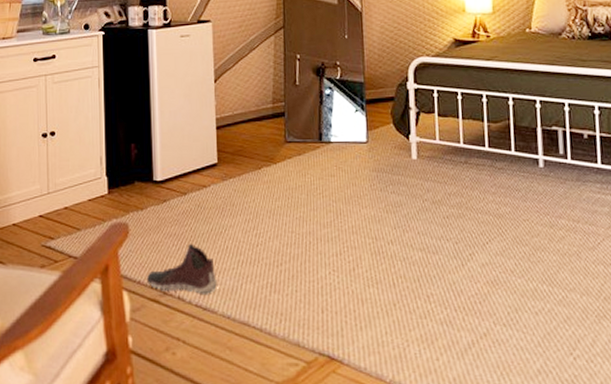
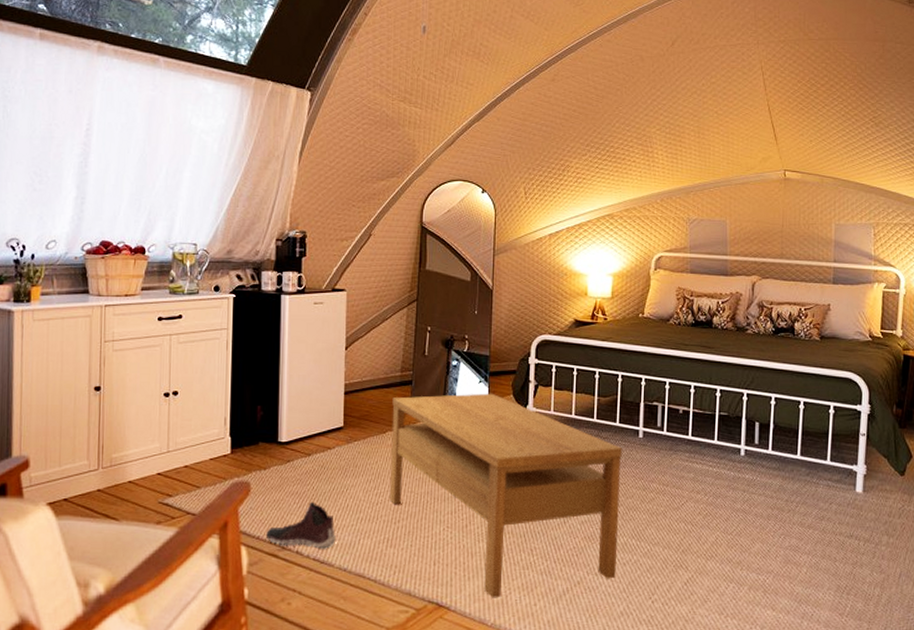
coffee table: none [265,122,528,351] -> present [389,393,622,598]

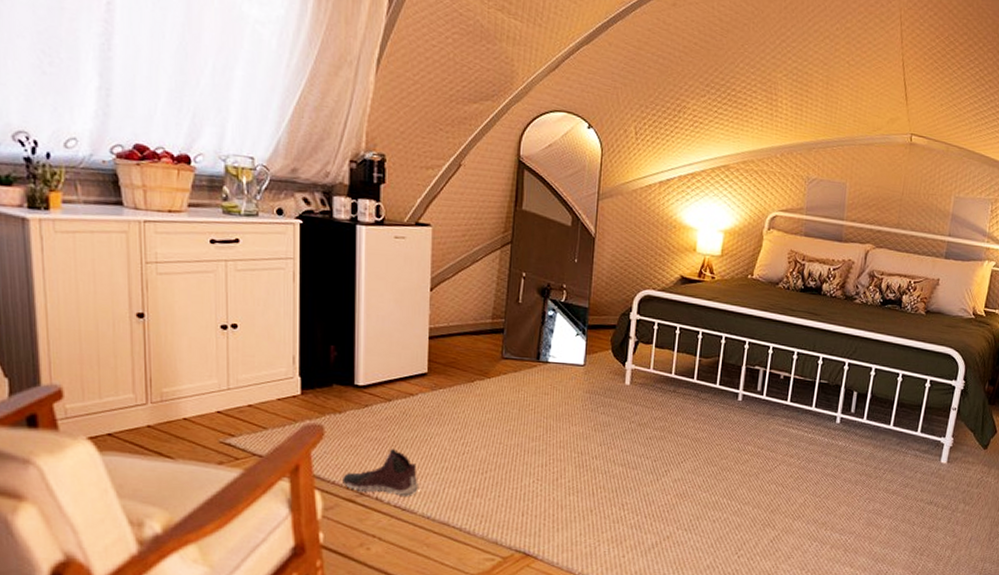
coffee table: present [389,393,622,598] -> none [476,345,720,549]

